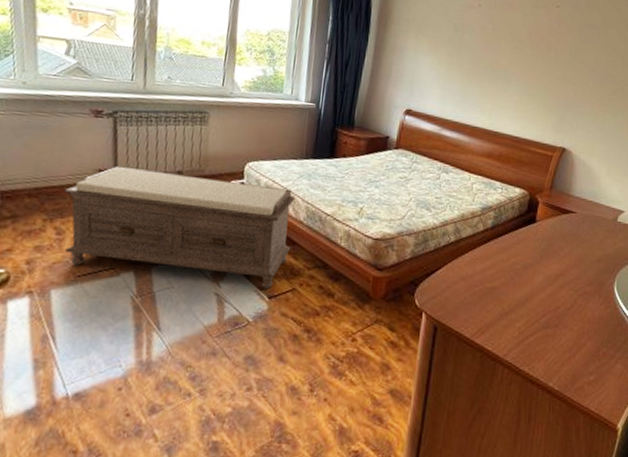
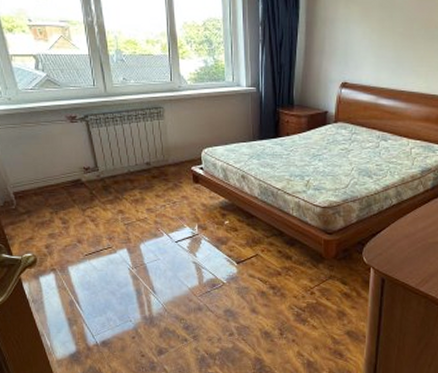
bench: present [64,166,295,290] -> none [60,163,250,257]

